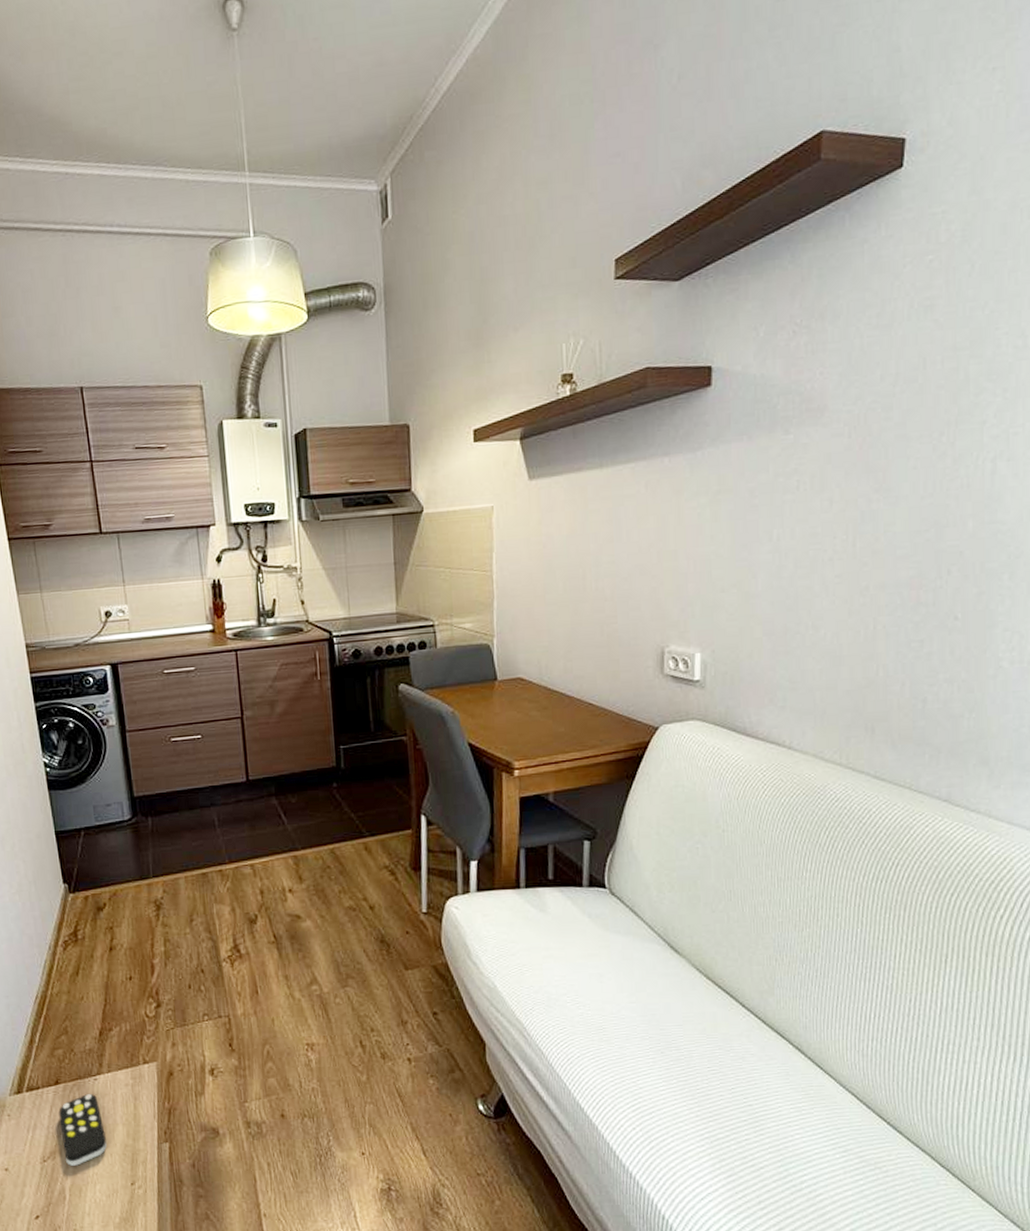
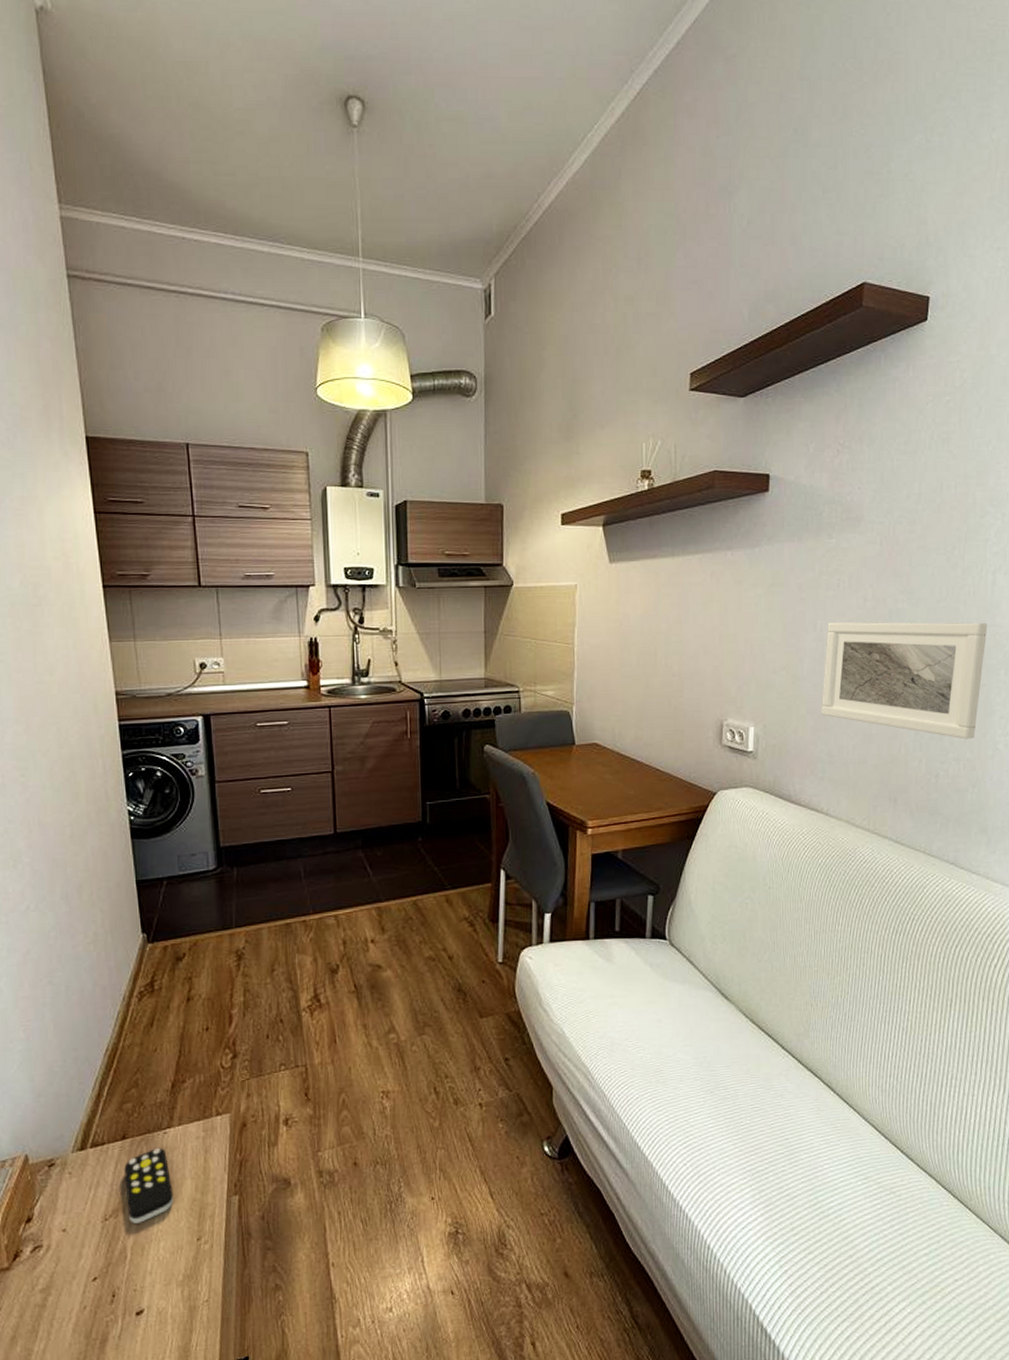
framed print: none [779,519,986,657] -> present [820,621,988,740]

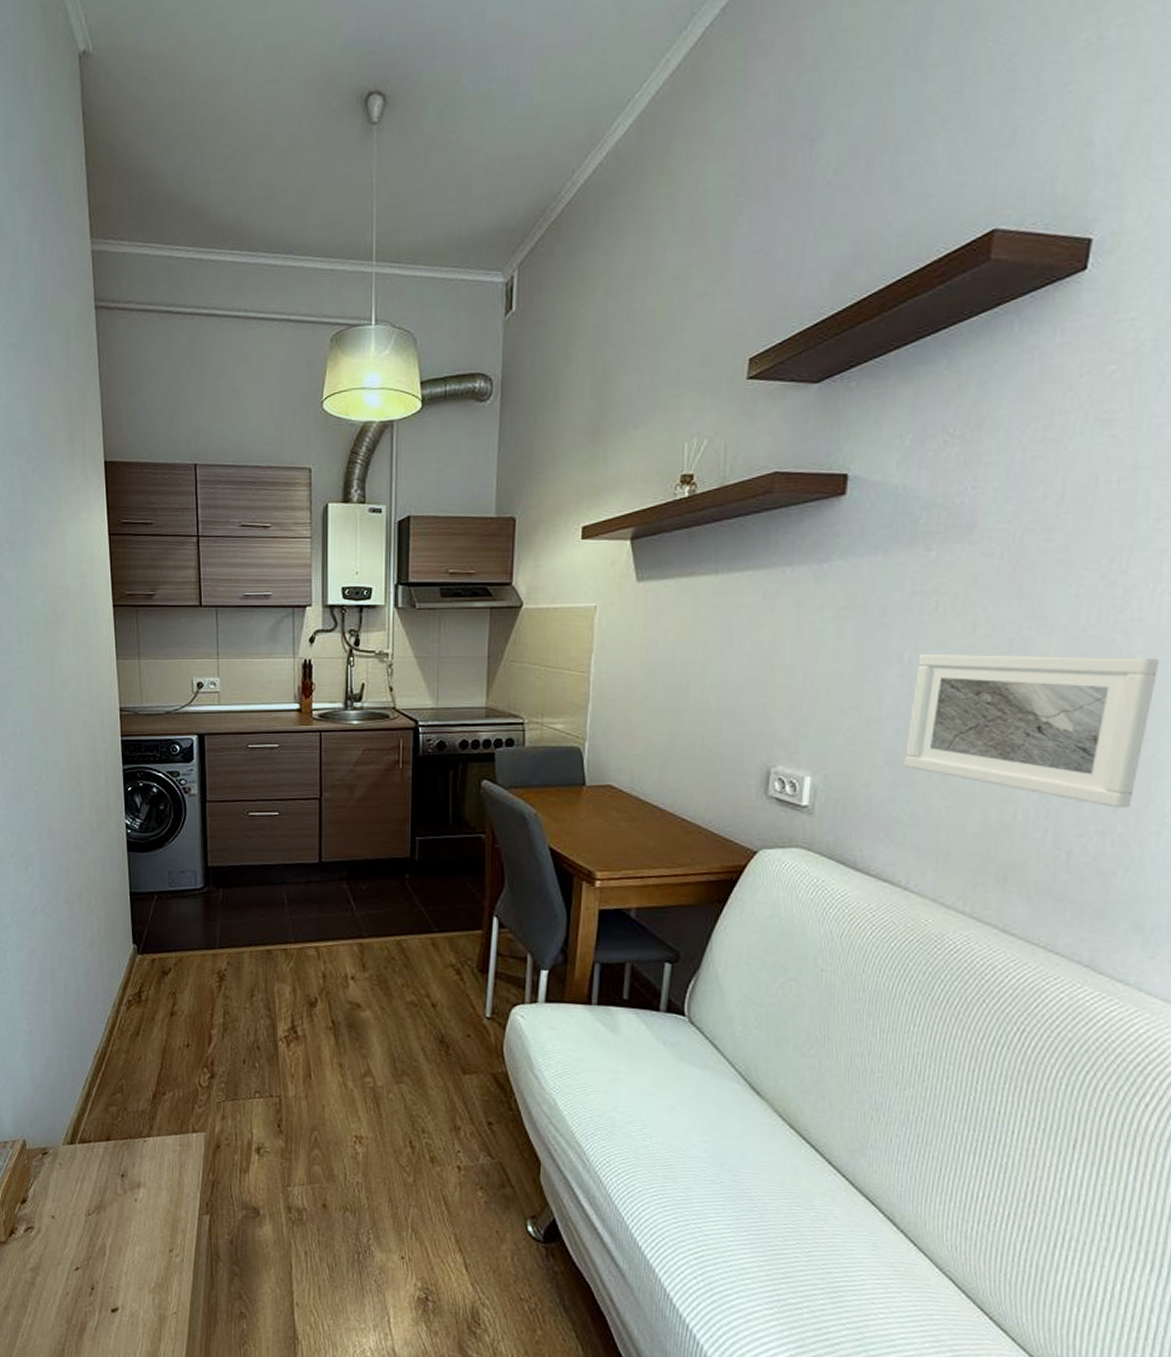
remote control: present [124,1148,174,1224] -> none [107,1154,150,1224]

